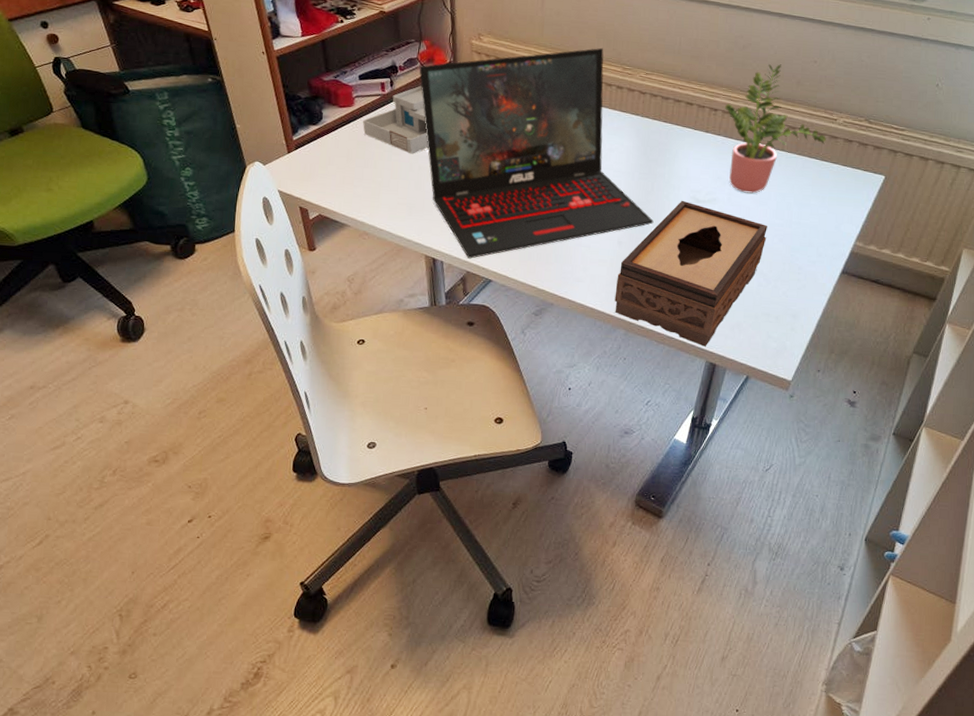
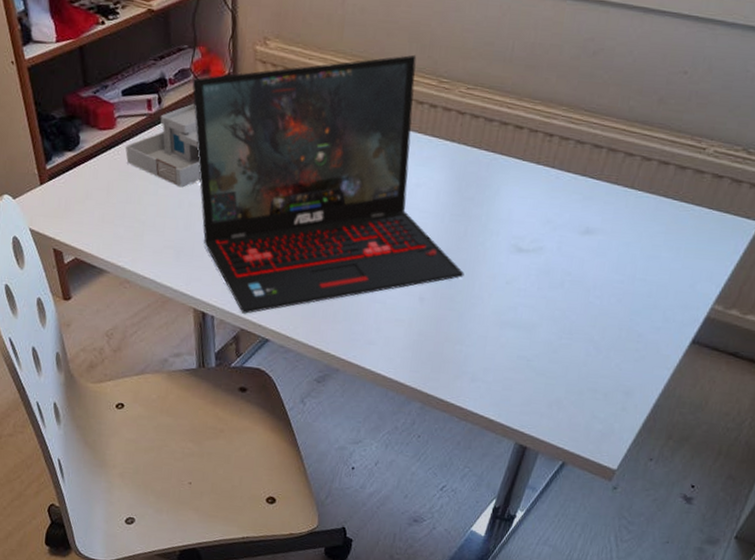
tissue box: present [614,200,767,347] -> none [411,248,604,426]
potted plant: present [725,64,826,194] -> none [561,76,690,242]

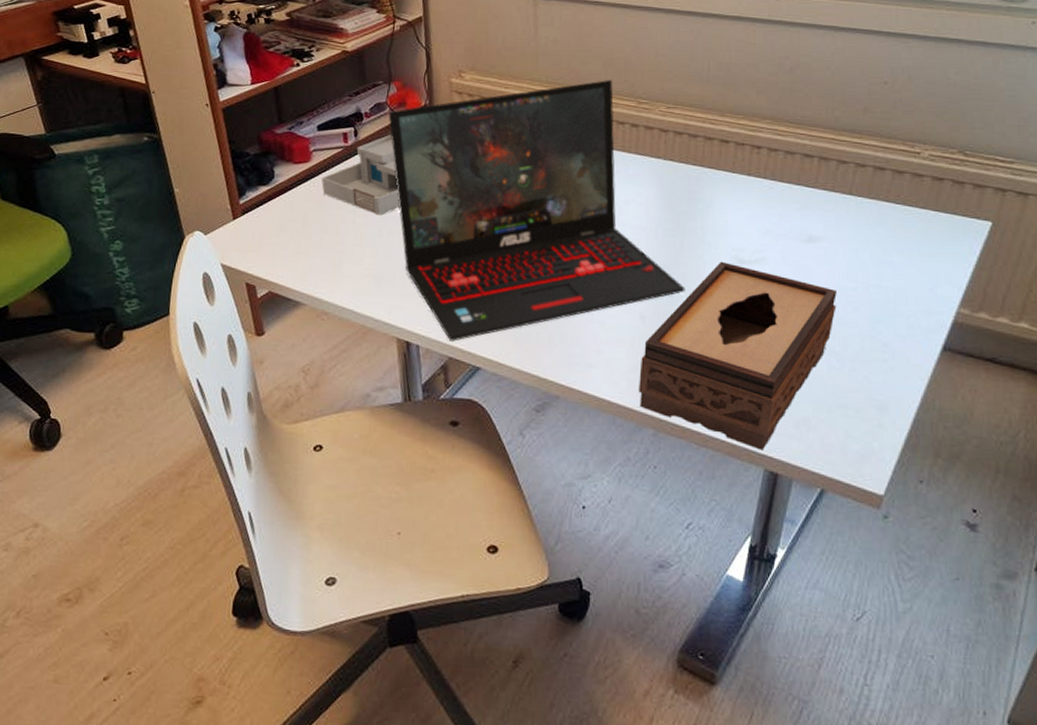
tissue box: none [411,248,604,426] -> present [638,261,837,450]

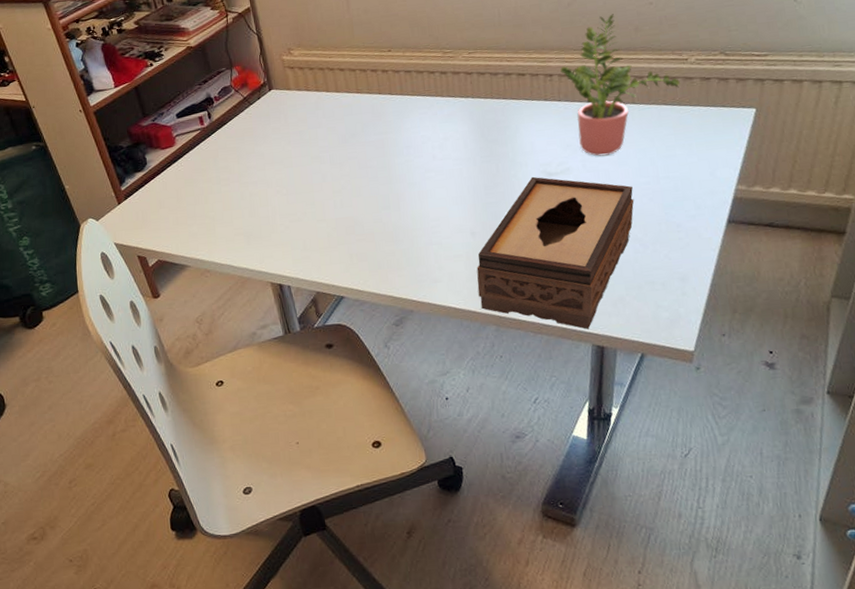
desk organizer: present [321,134,401,216] -> none [187,112,257,183]
laptop: present [388,79,685,341] -> none [234,36,506,278]
potted plant: none [771,88,908,250] -> present [560,14,680,157]

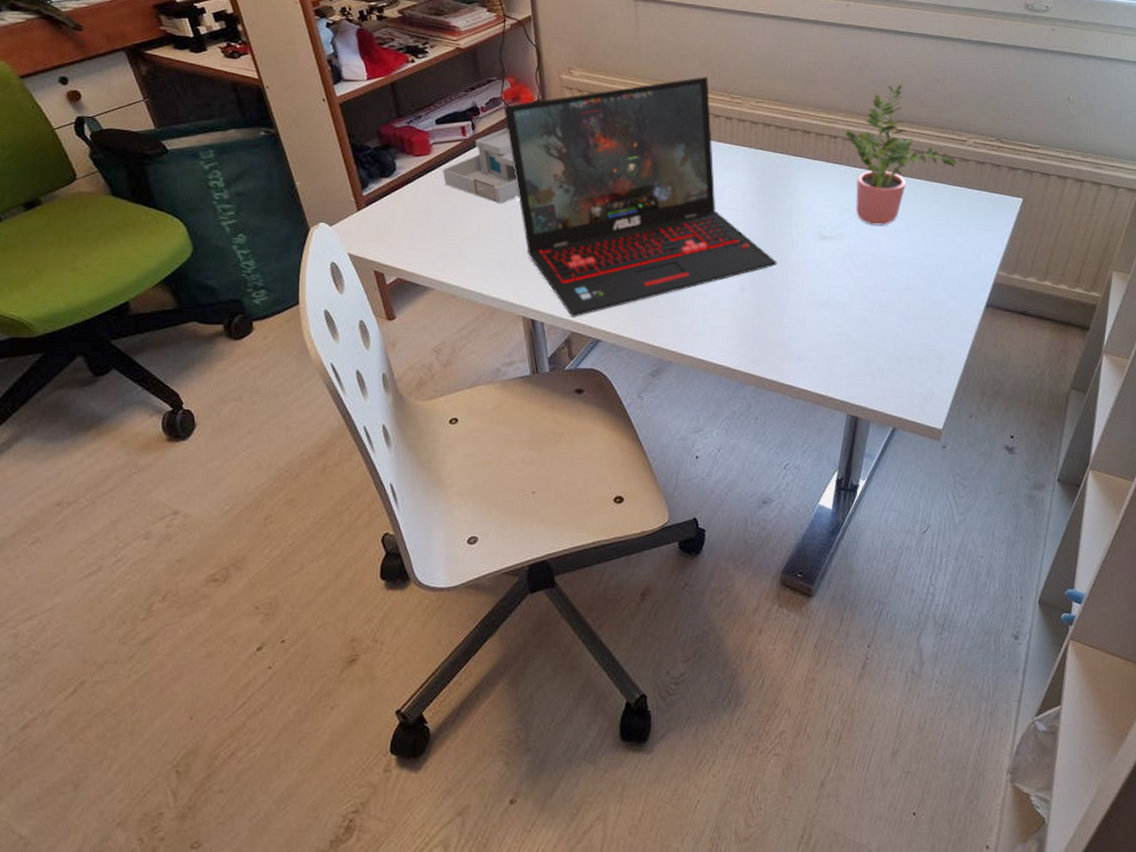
desk organizer: none [187,112,257,183] -> present [443,127,520,204]
laptop: none [234,36,506,278] -> present [503,76,777,317]
tissue box: present [476,176,635,329] -> none [740,237,902,398]

